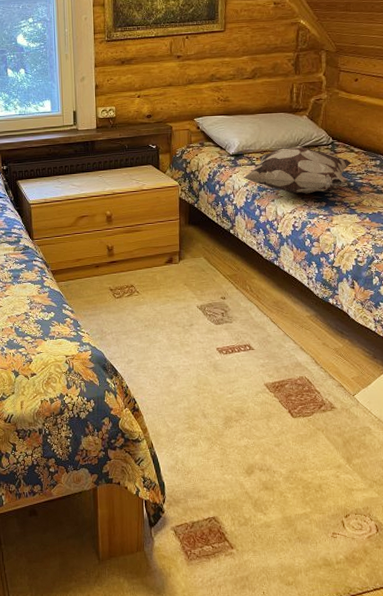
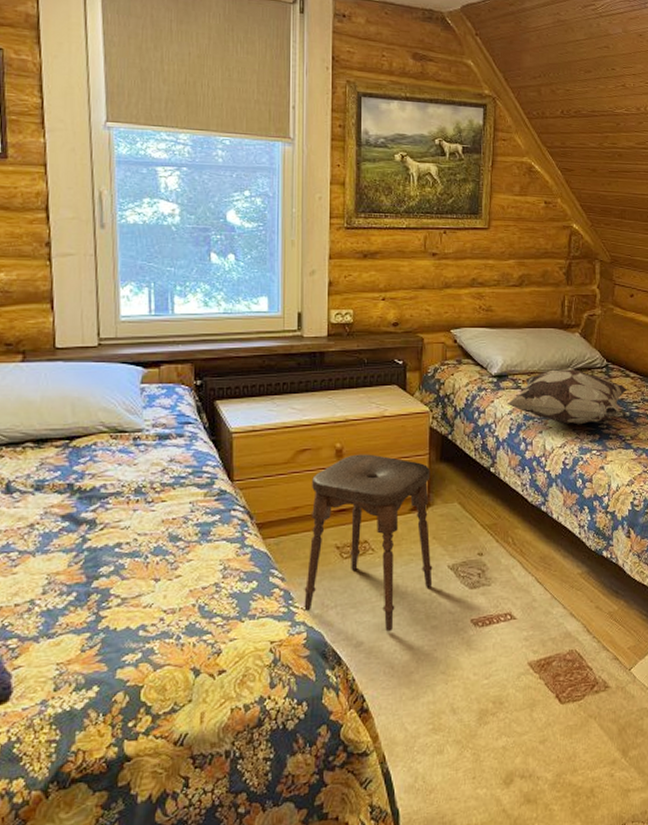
stool: none [88,219,185,354] -> present [304,454,433,632]

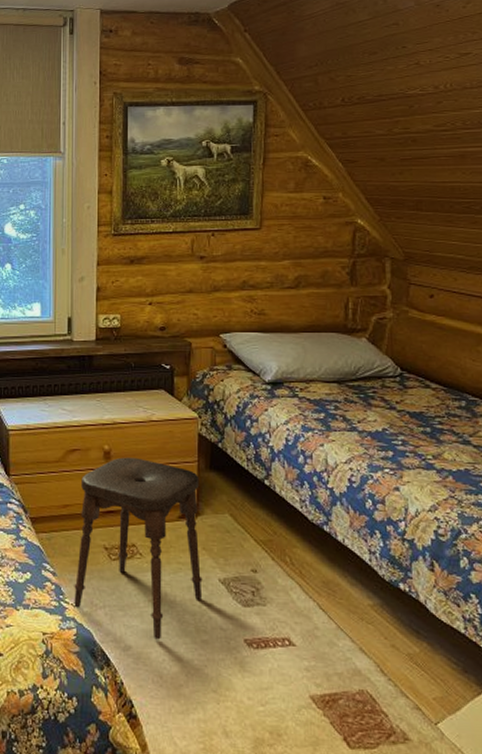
decorative pillow: present [506,367,628,425] -> none [282,375,429,439]

